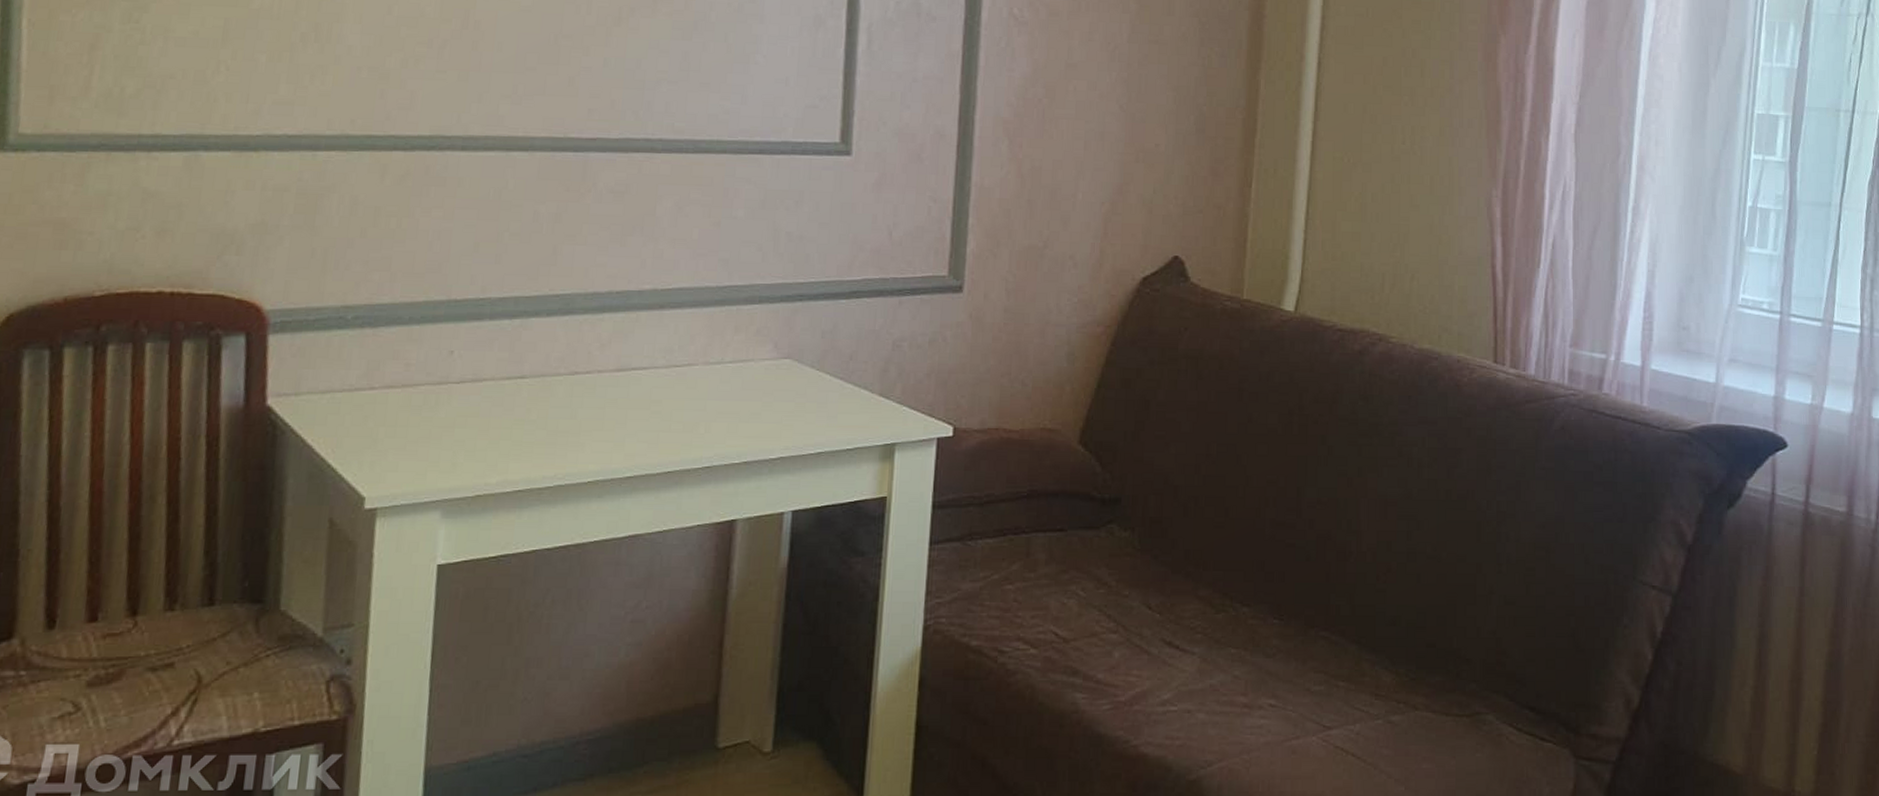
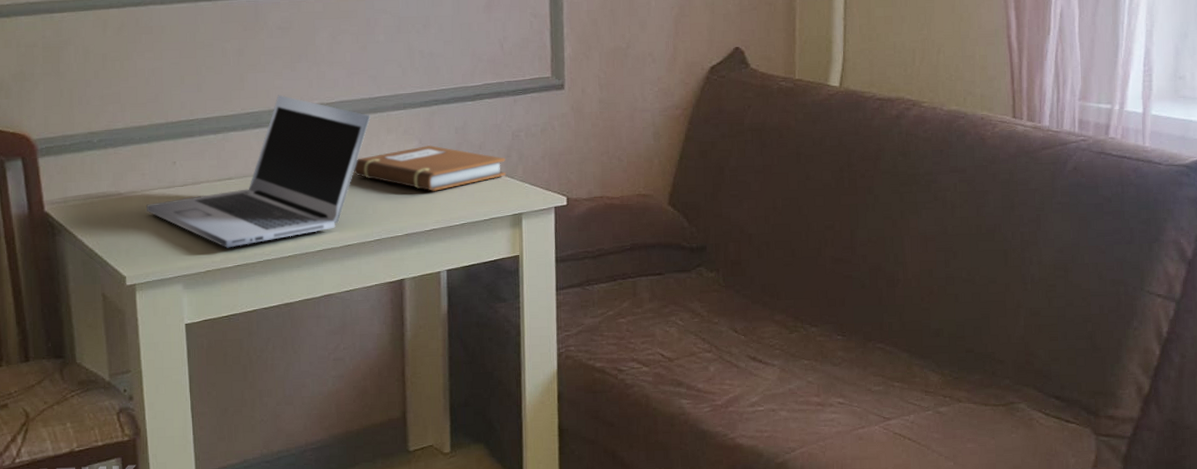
laptop: none [406,274,716,467] -> present [146,95,370,248]
notebook: none [686,351,881,409] -> present [354,145,506,191]

